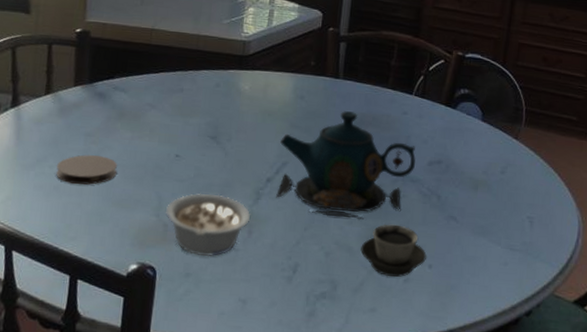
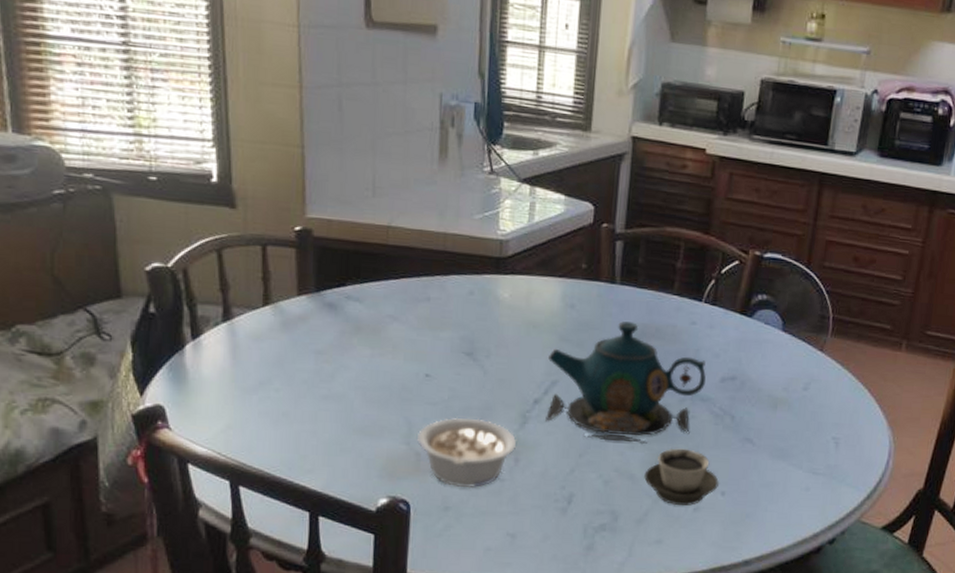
coaster: present [56,154,117,185] -> none [284,375,357,411]

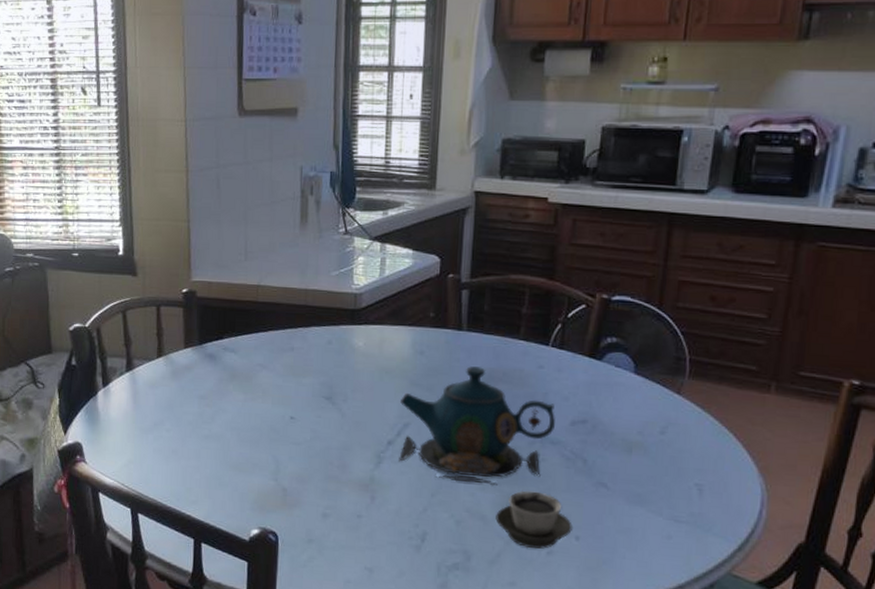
legume: present [416,417,517,489] -> none [283,456,373,523]

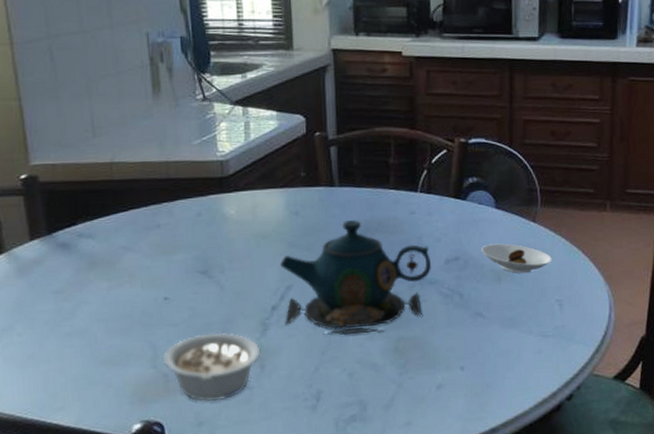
legume: none [283,456,373,523] -> present [162,332,261,402]
cup: present [495,490,572,549] -> none [386,331,457,386]
saucer: none [613,411,696,449] -> present [481,243,552,274]

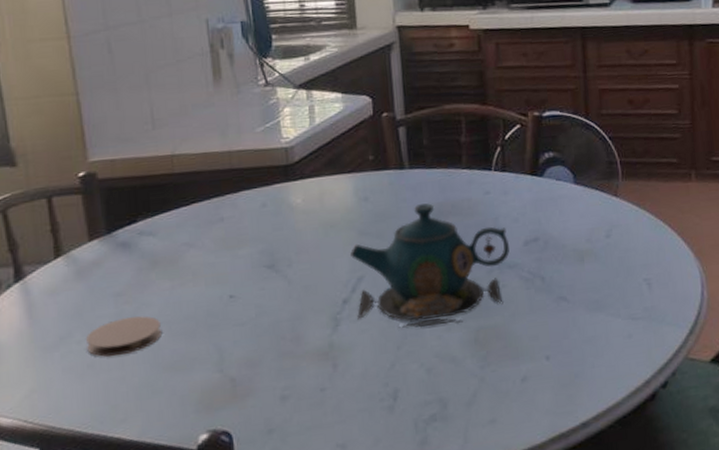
coaster: none [27,313,100,349] -> present [86,316,163,357]
legume: present [162,332,261,402] -> none [229,330,333,407]
saucer: present [481,243,552,274] -> none [561,221,637,253]

